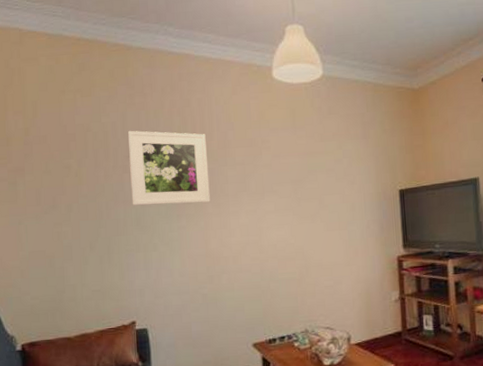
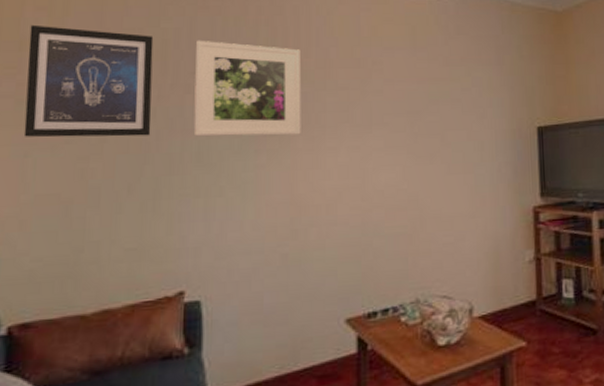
wall art: none [12,125,102,210] -> present [23,24,154,138]

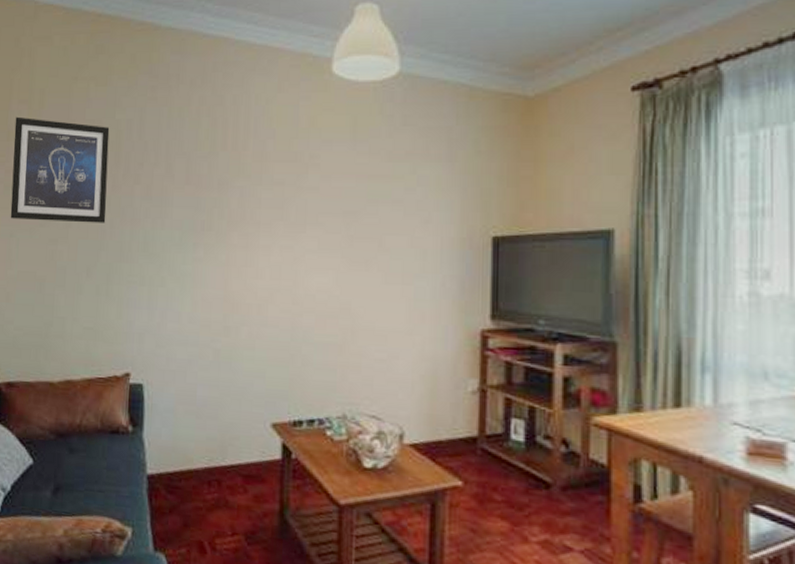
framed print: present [193,40,301,136] -> none [141,131,239,231]

